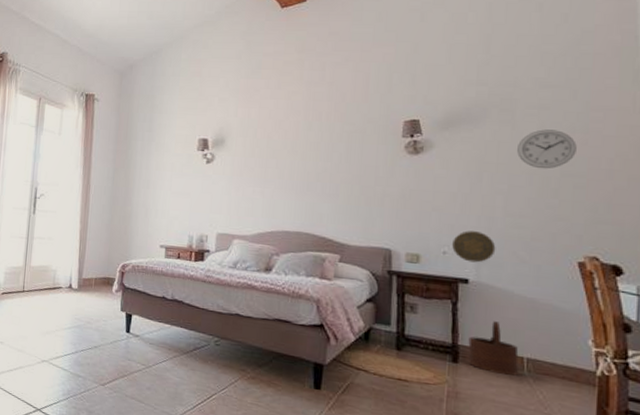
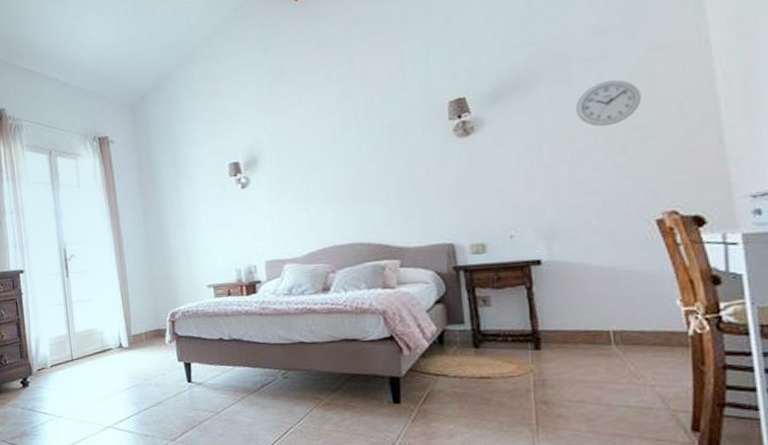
decorative plate: present [452,230,496,263] -> none [518,207,566,242]
wooden bucket: present [468,321,519,376] -> none [549,298,605,353]

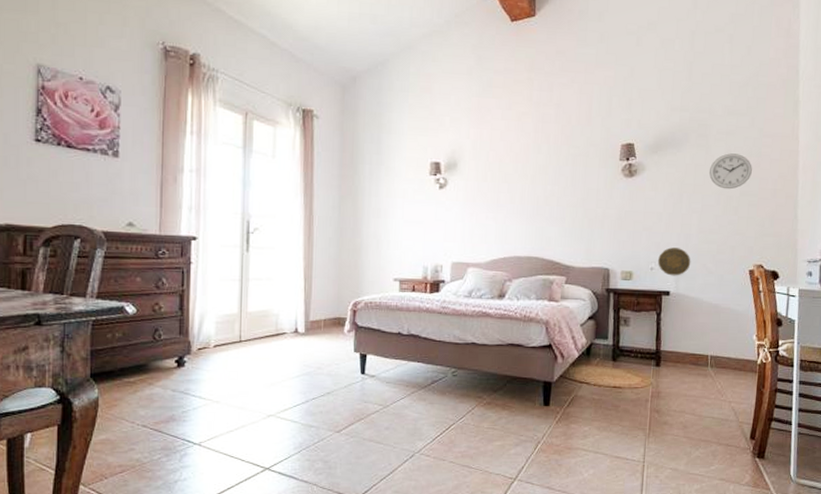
decorative plate: none [518,207,566,242] -> present [658,247,691,276]

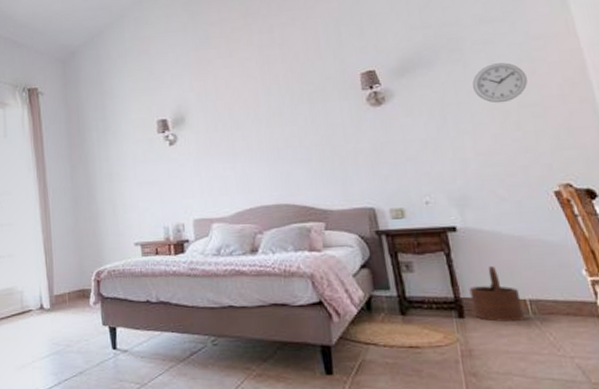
decorative plate: present [658,247,691,276] -> none [432,175,476,209]
wooden bucket: none [668,327,705,372] -> present [469,266,525,322]

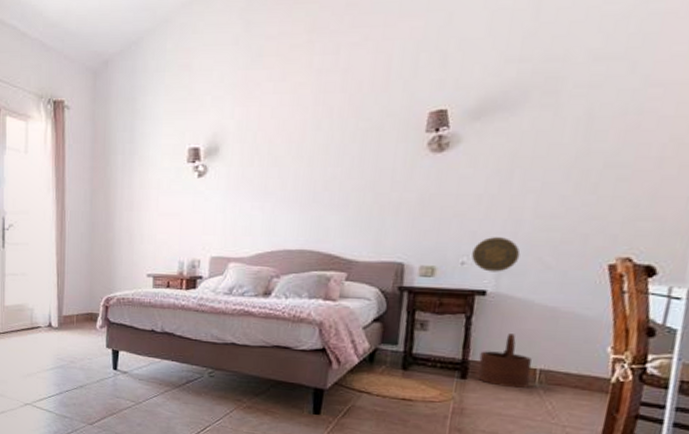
decorative plate: none [432,175,476,209] -> present [471,237,520,272]
wall clock: present [472,62,528,104] -> none [556,112,627,161]

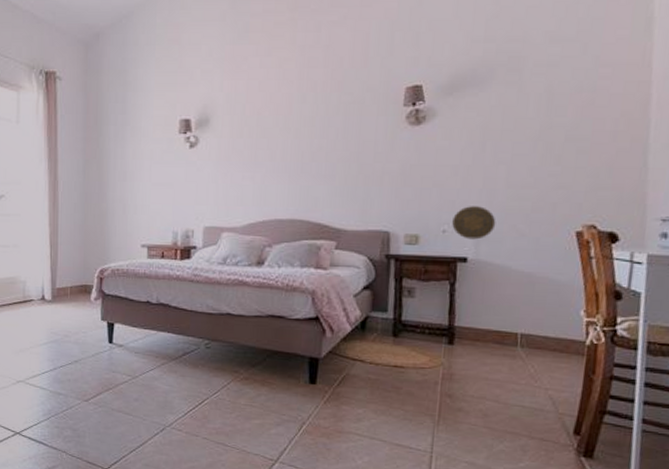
wooden bucket: present [478,333,532,388] -> none [463,299,513,352]

